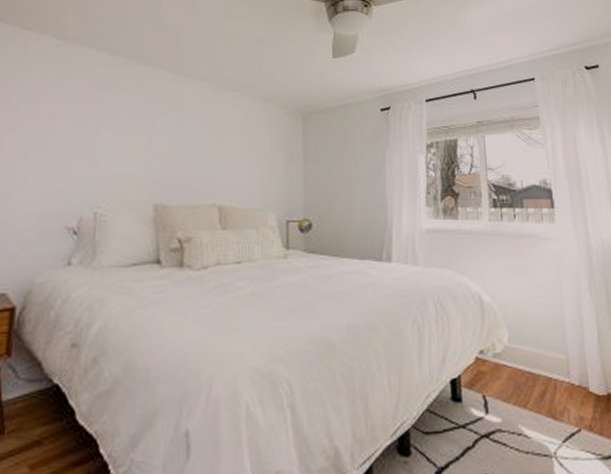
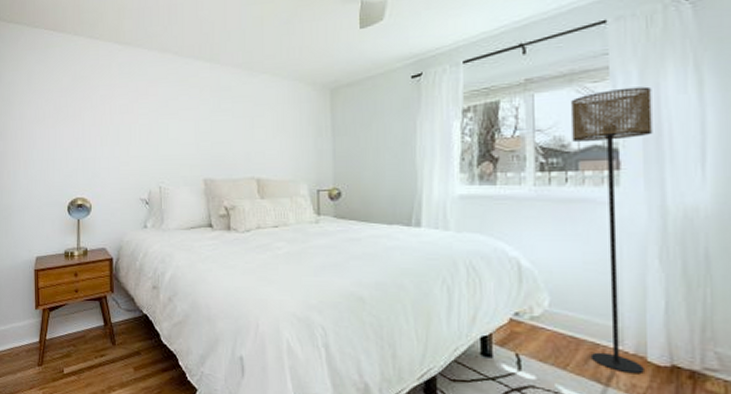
floor lamp: none [514,136,588,406] -> present [571,86,652,375]

